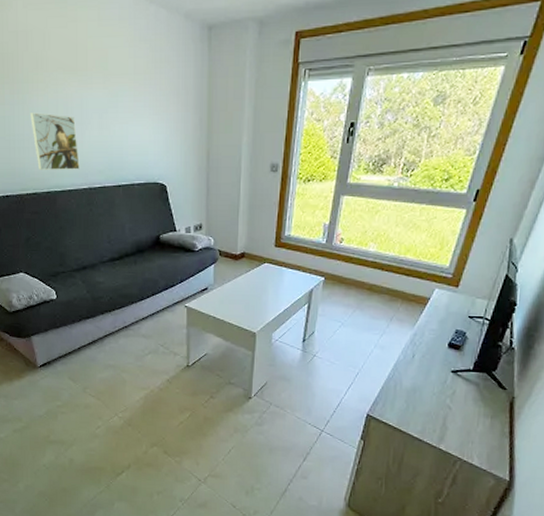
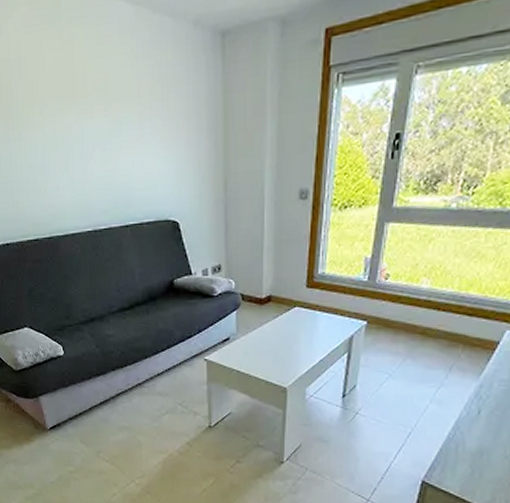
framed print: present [30,112,80,170] -> none [27,149,83,213]

